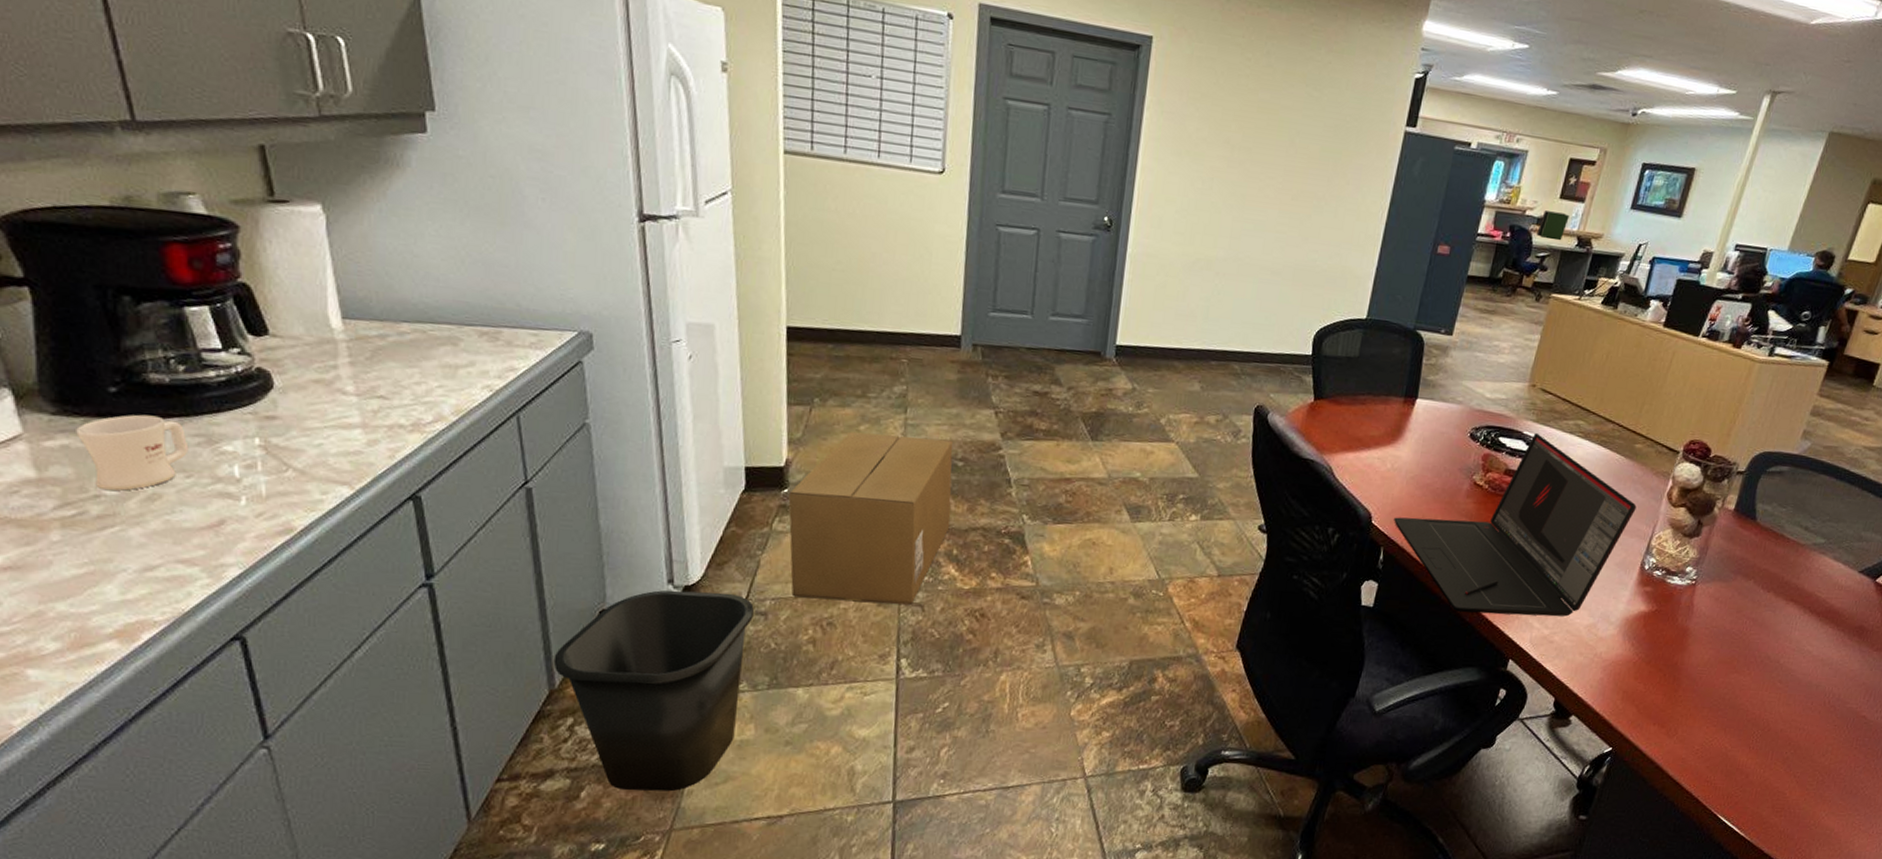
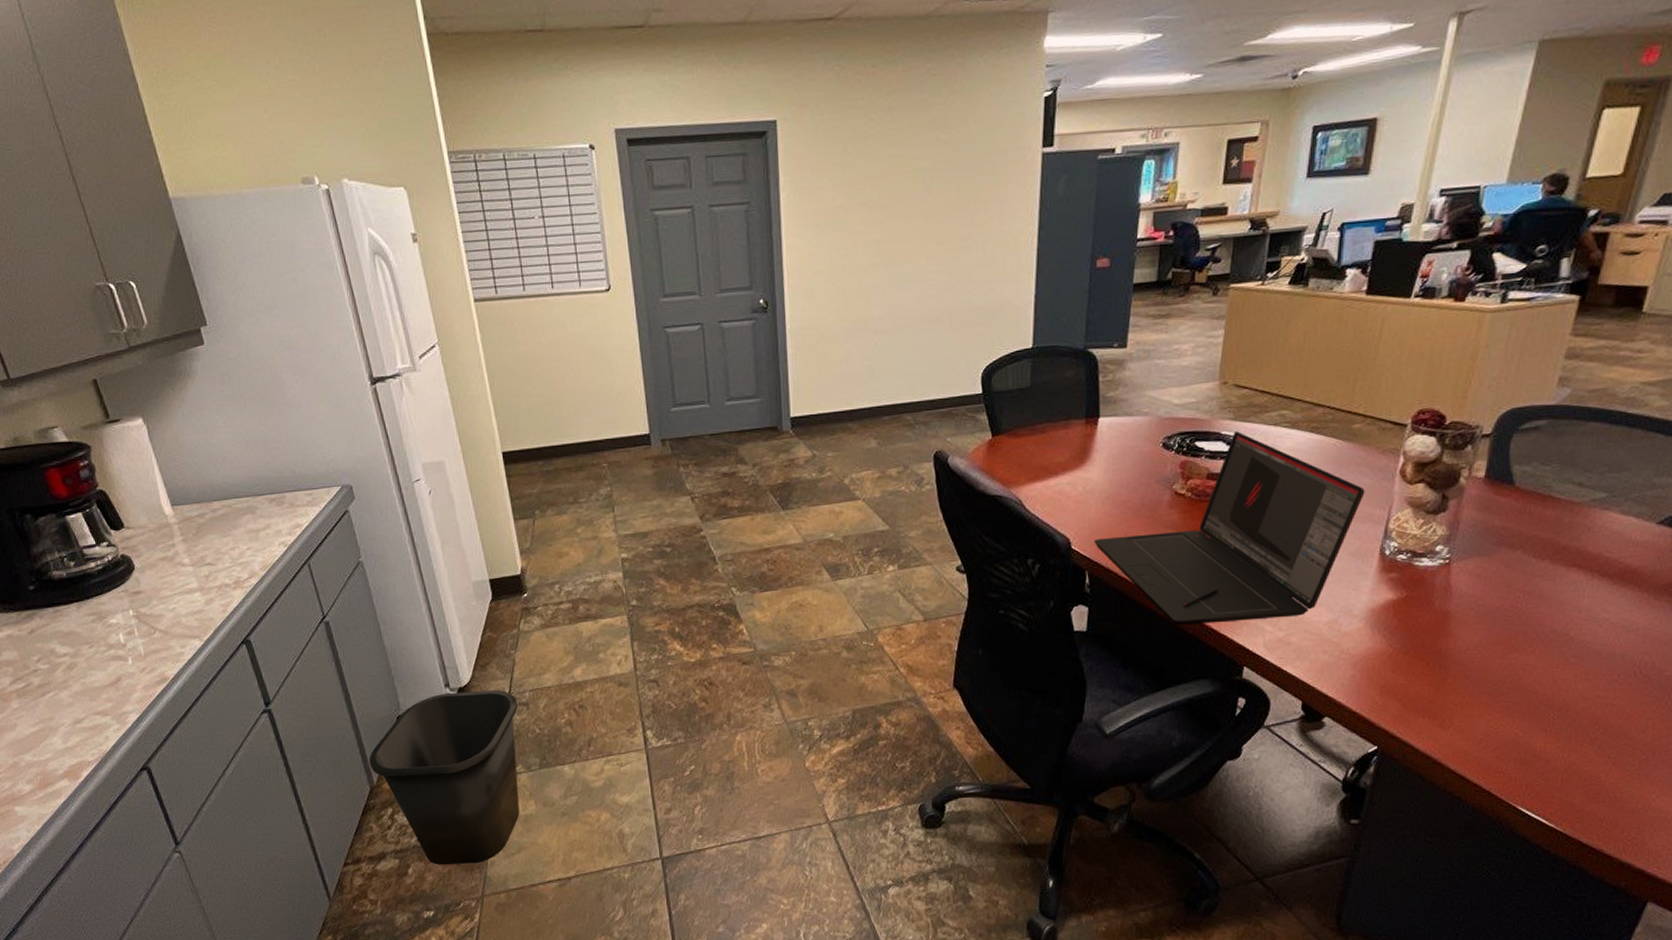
mug: present [76,414,189,491] -> none [14,603,88,665]
box: present [788,431,953,605] -> none [528,530,669,687]
binder: present [1536,210,1570,241] -> none [1203,198,1237,230]

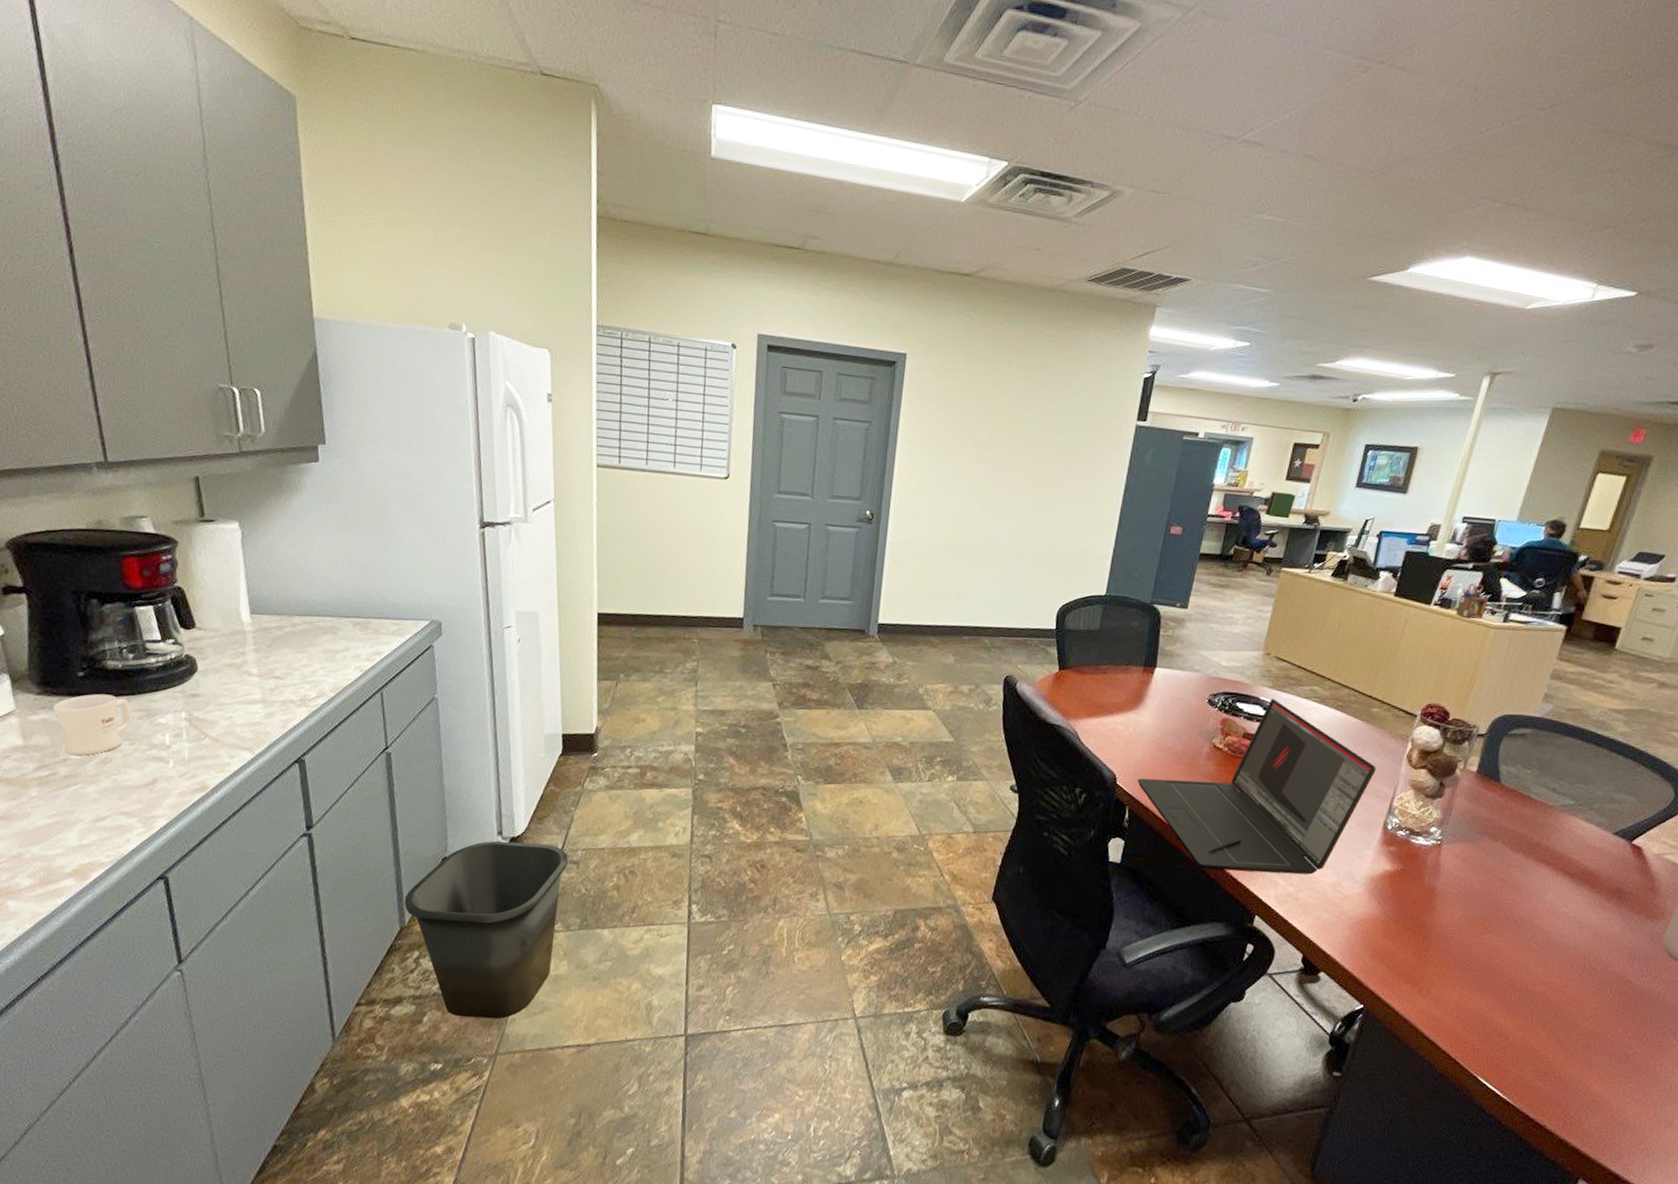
mug: none [14,603,88,665] -> present [53,693,134,756]
binder: none [1203,198,1237,230] -> present [1265,491,1296,519]
desk organizer: none [1442,270,1480,306] -> present [1456,588,1488,619]

